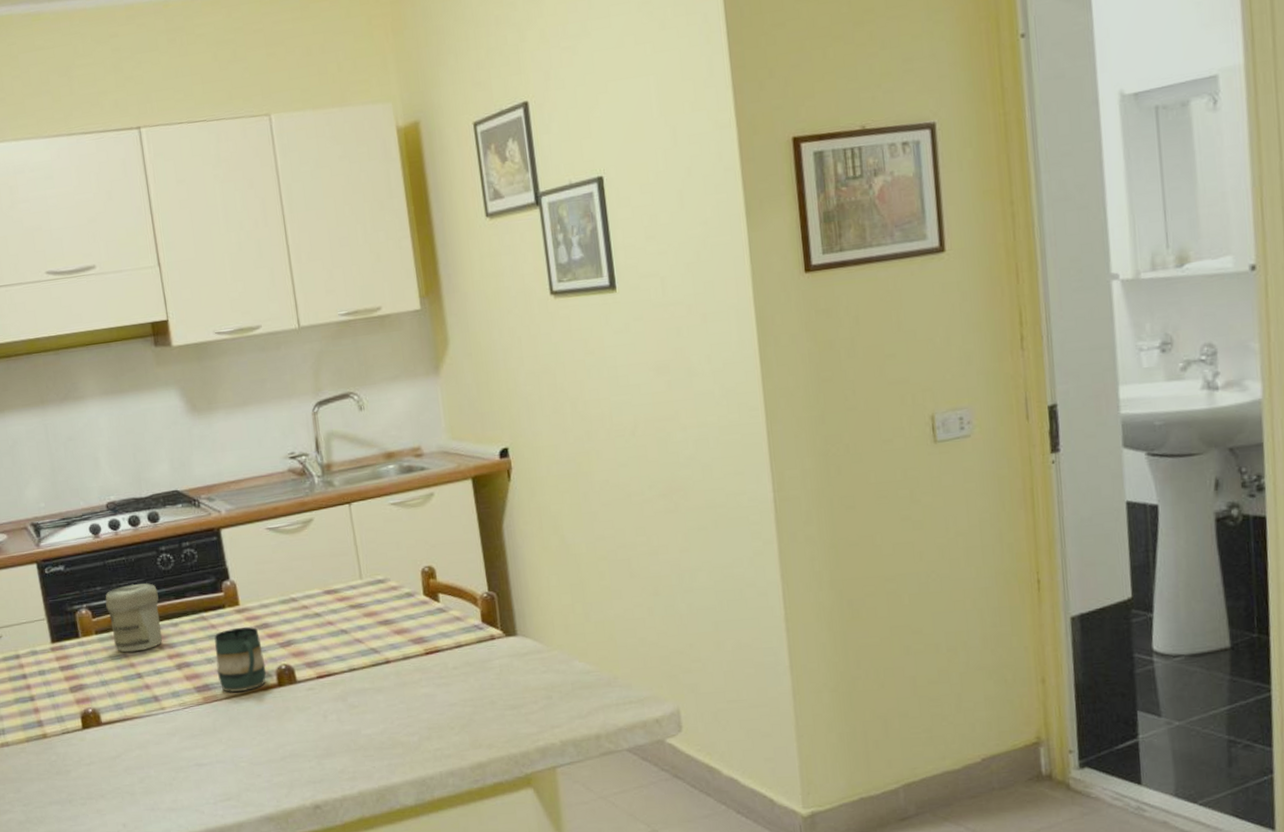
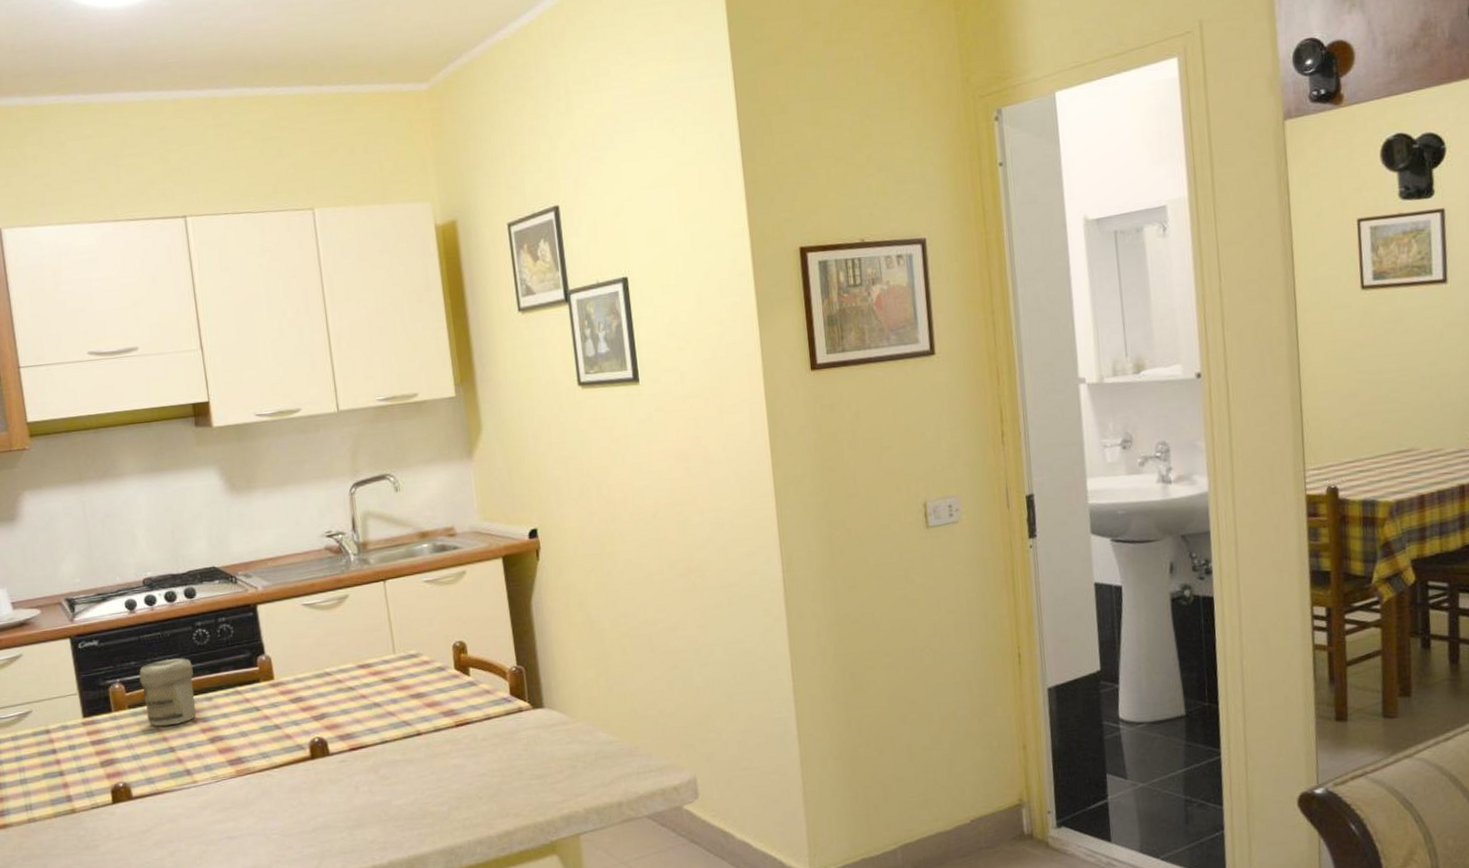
mug: present [214,627,267,692] -> none [248,701,300,765]

